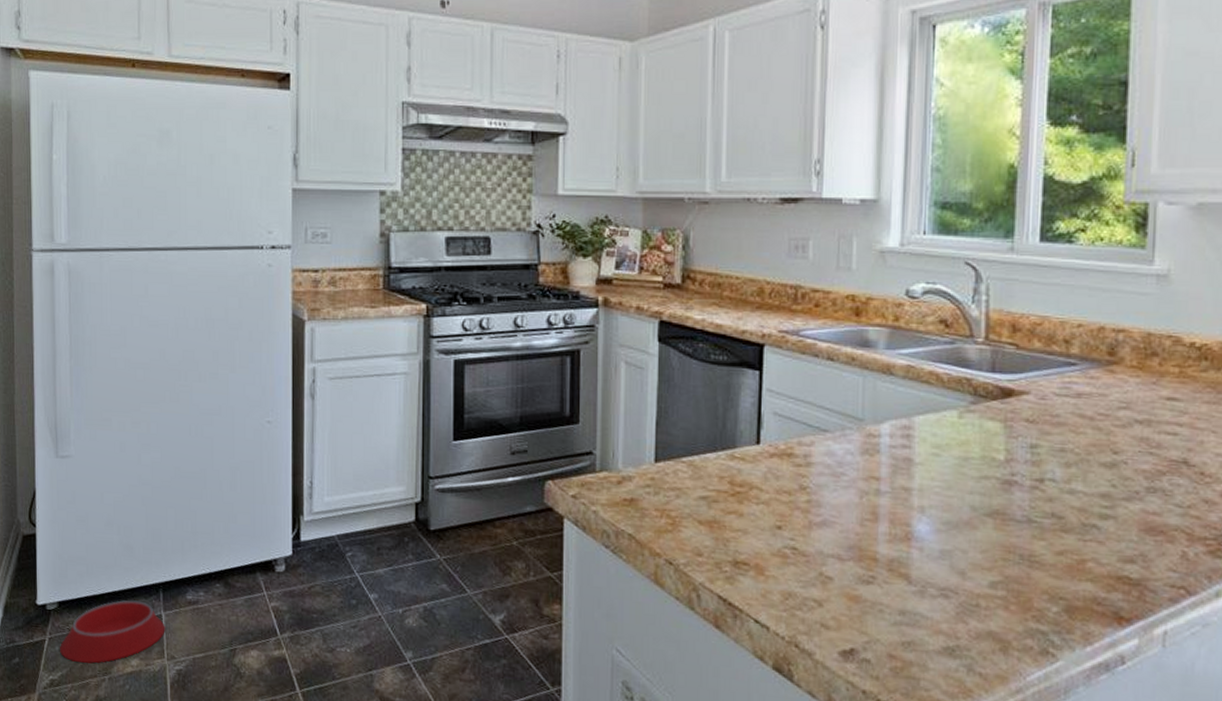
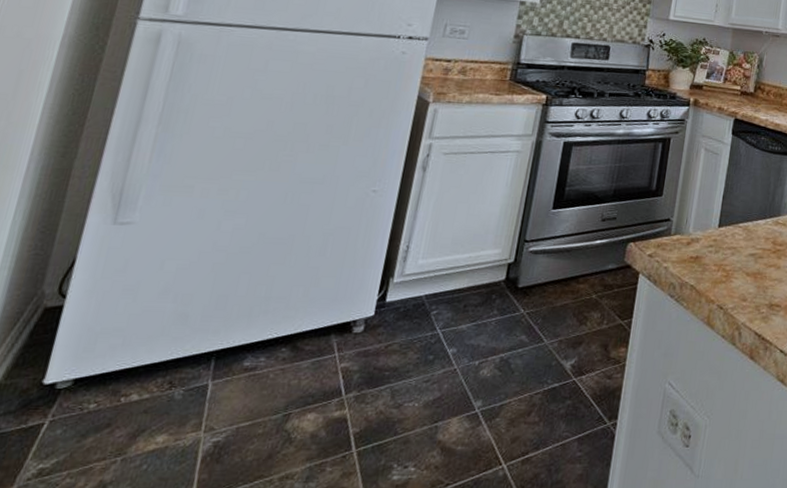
pet bowl: present [60,600,165,663] -> none [61,371,210,445]

